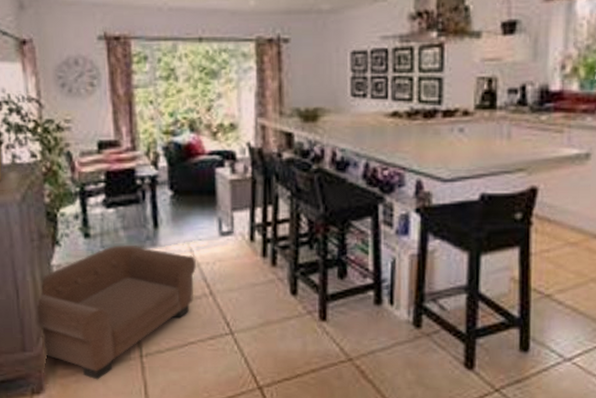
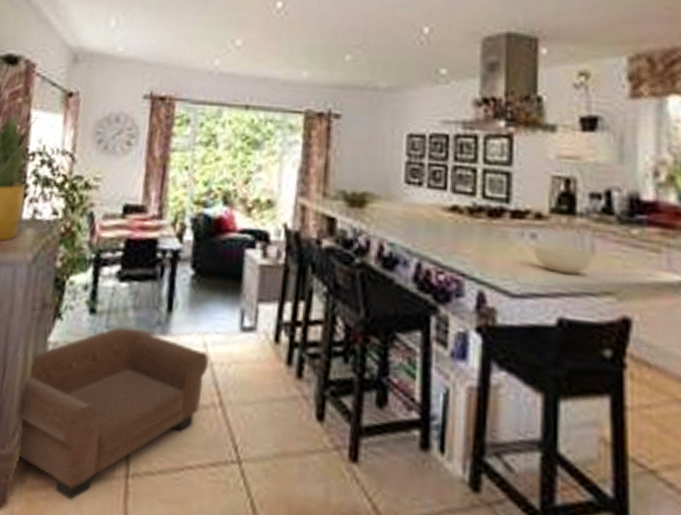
bowl: none [461,135,511,159] -> present [533,243,595,275]

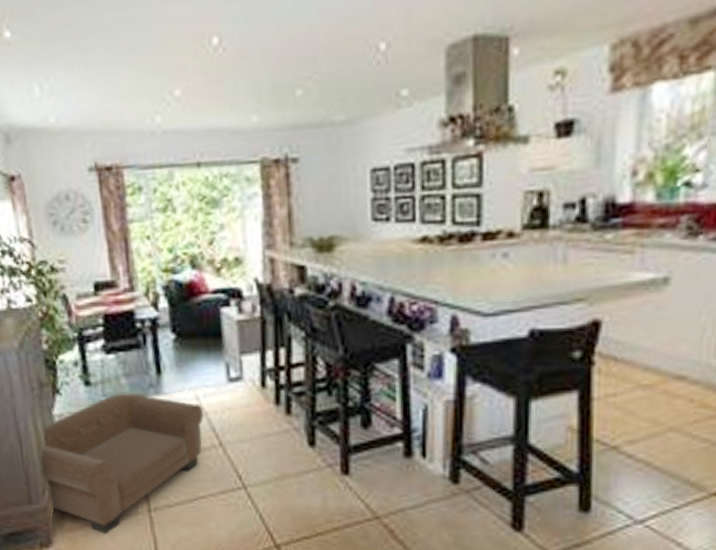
bowl: present [533,243,595,275] -> none [505,260,567,288]

